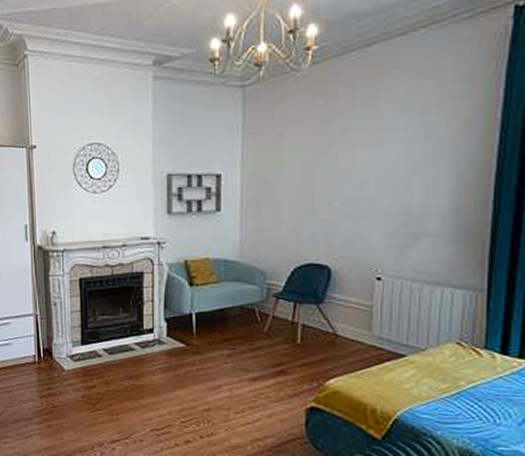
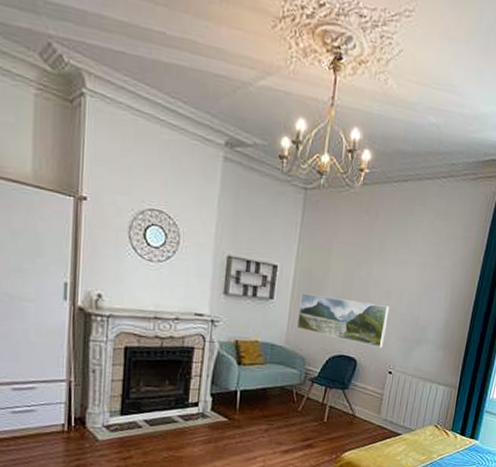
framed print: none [250,198,368,250] -> present [296,293,390,348]

